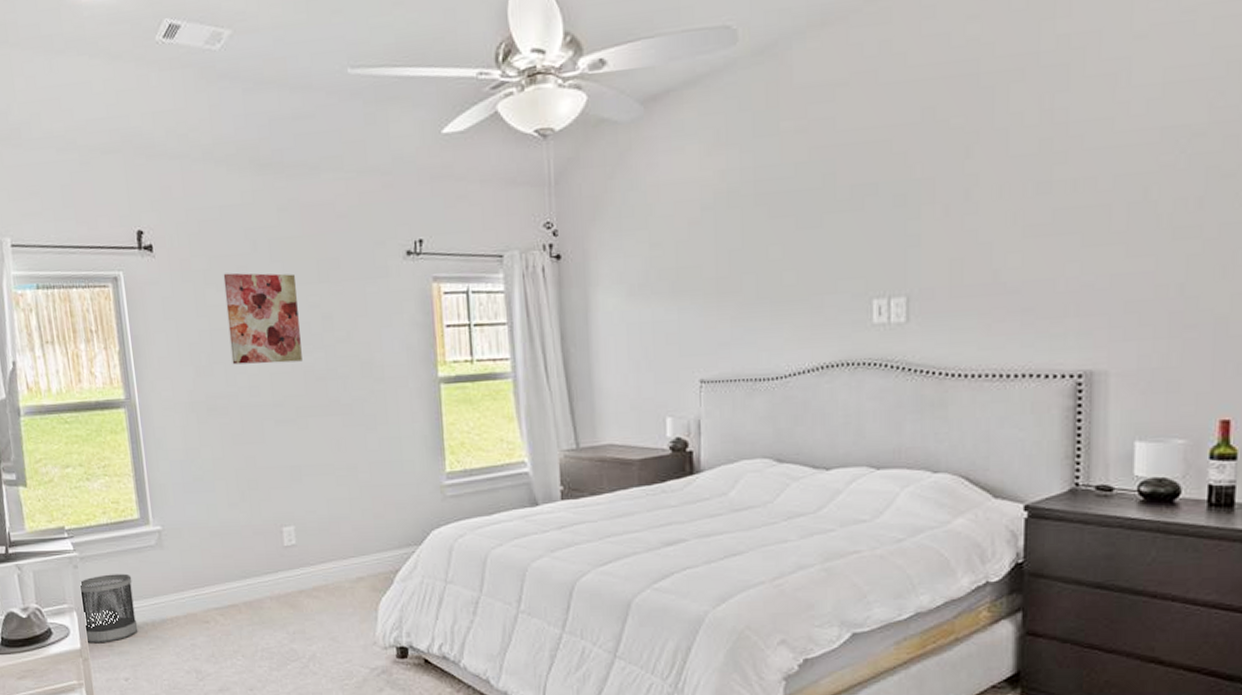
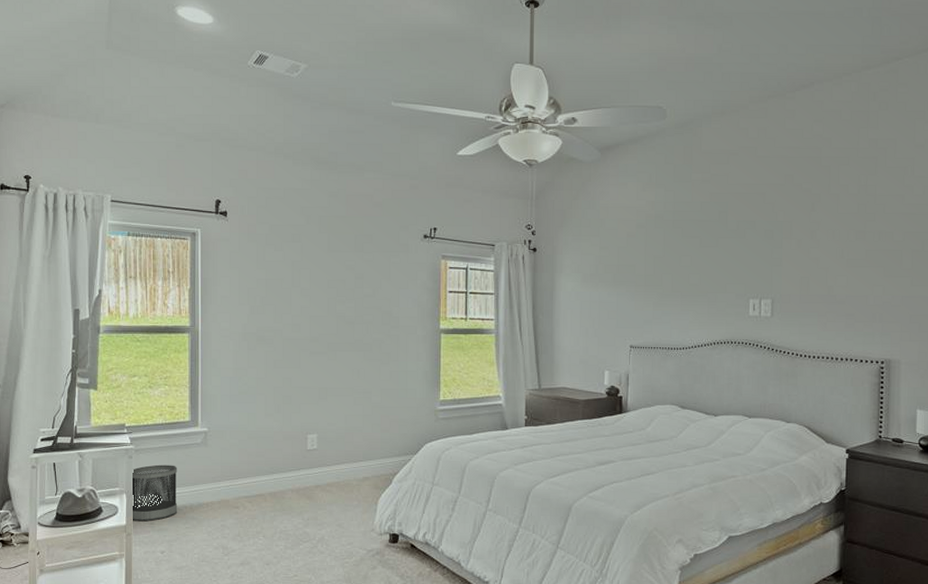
wall art: present [223,273,302,365] -> none [281,238,337,309]

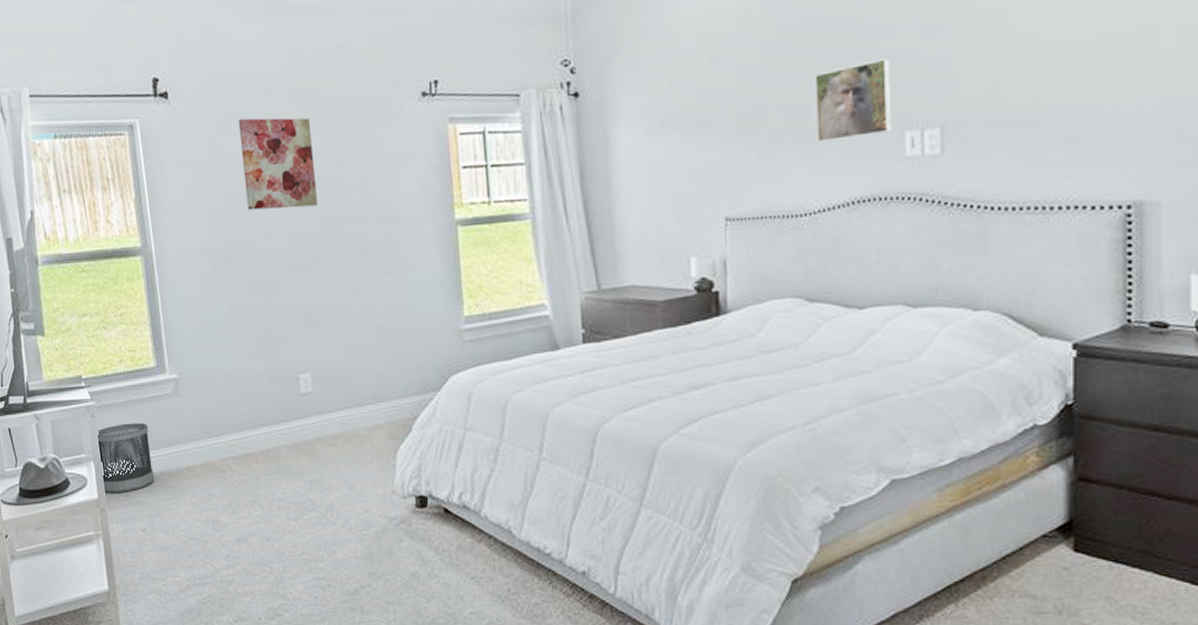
wall art: none [281,238,337,309] -> present [238,118,318,210]
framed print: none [693,250,743,301] -> present [813,58,893,143]

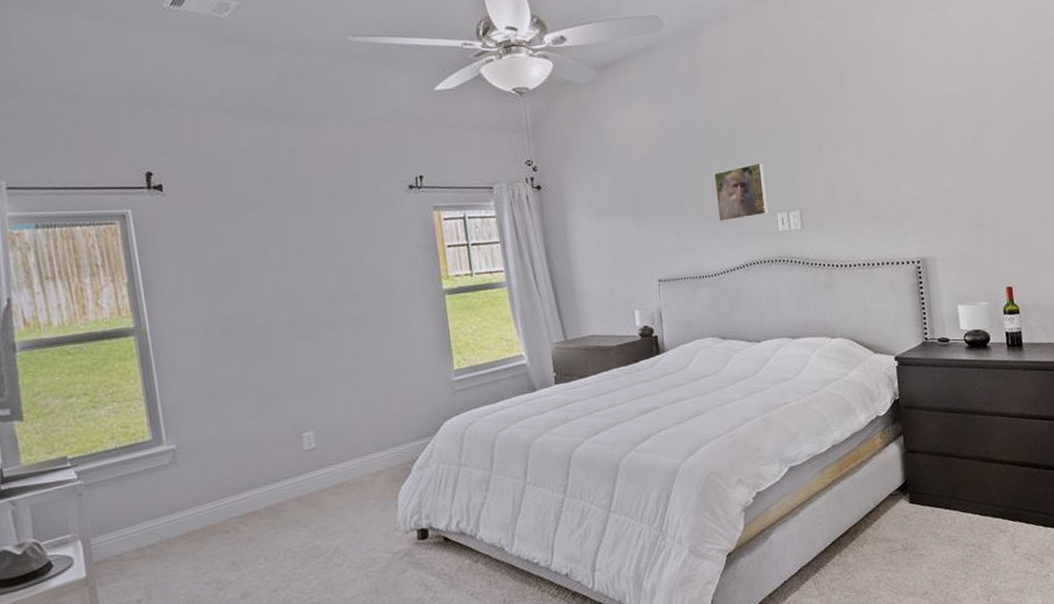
wastebasket: present [97,422,155,494] -> none [85,495,152,571]
wall art: present [238,118,318,210] -> none [235,207,316,289]

